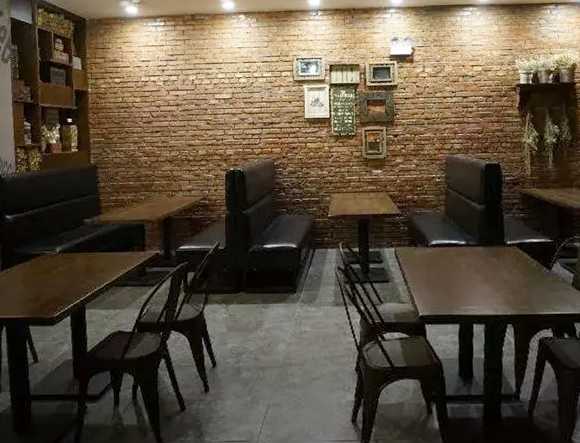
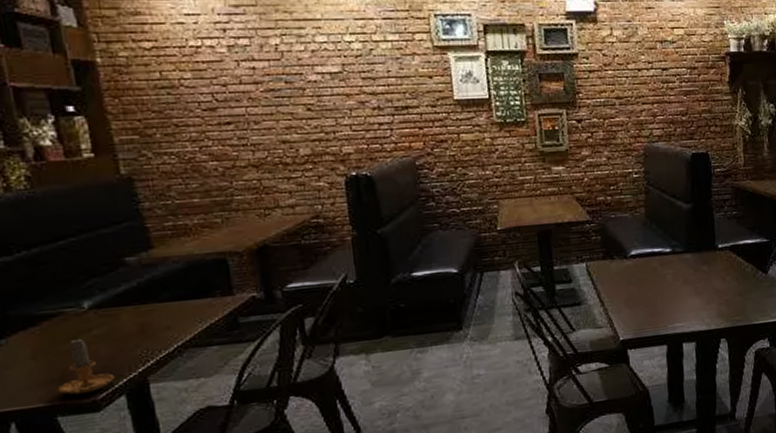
candle: none [32,272,67,312] -> present [57,338,115,396]

